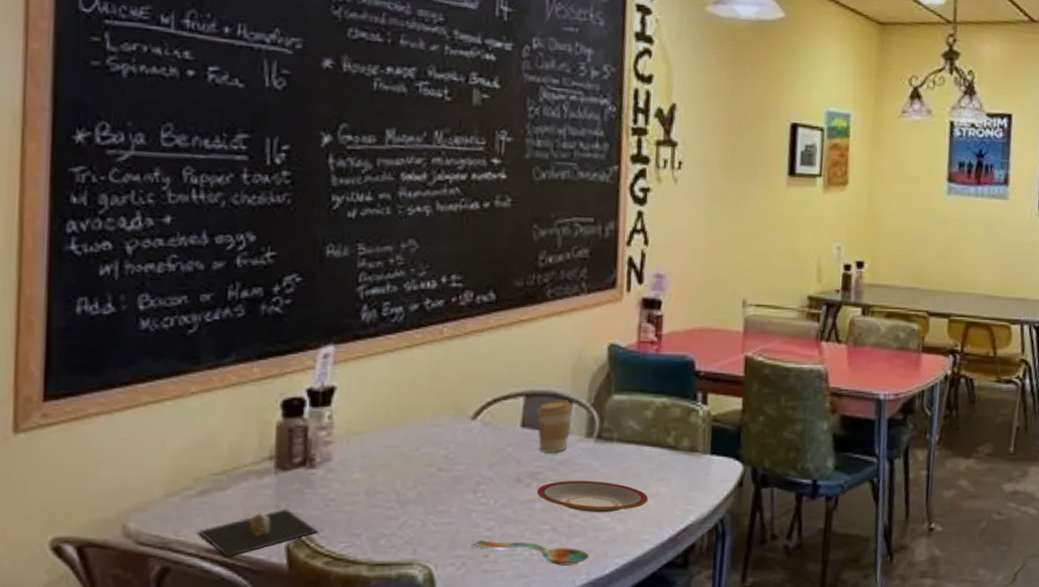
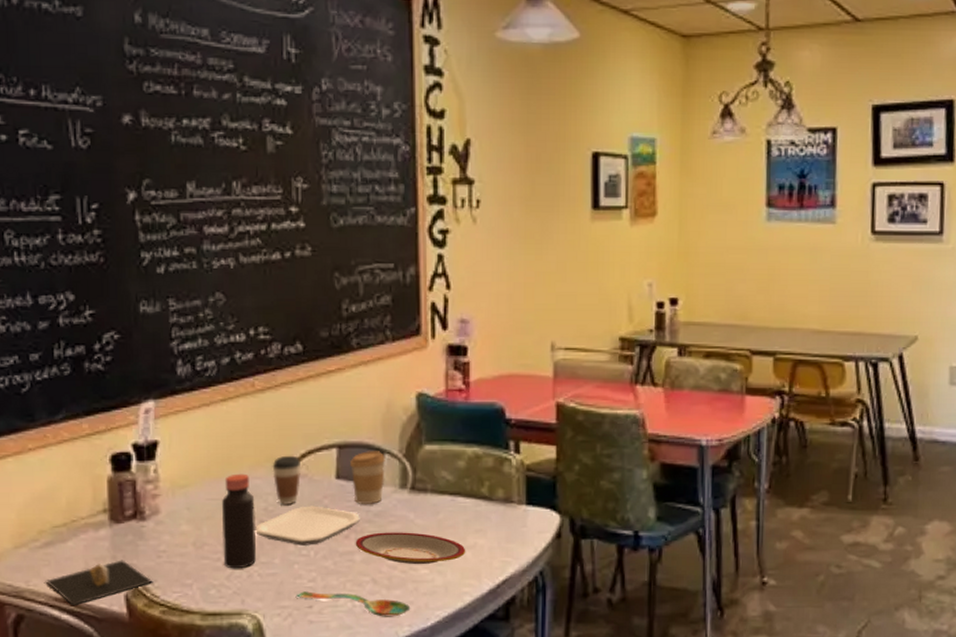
bottle: none [397,421,435,518] -> present [221,473,256,569]
plate: none [433,454,544,494] -> present [255,506,360,546]
coffee cup: none [455,403,487,454] -> present [272,455,302,506]

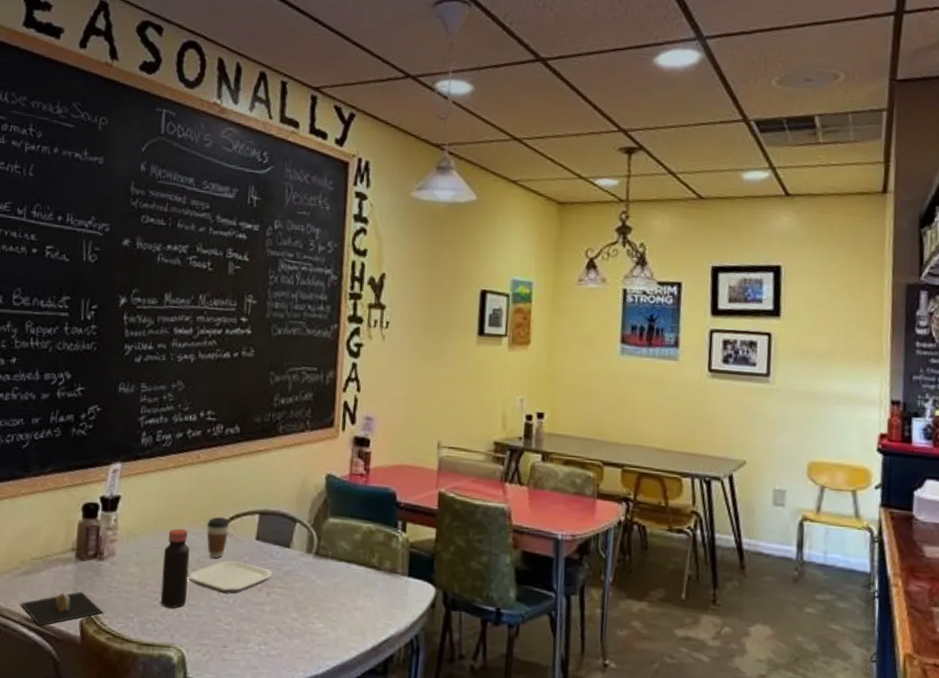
spoon: present [295,591,411,617] -> none [214,633,307,663]
coffee cup: present [349,450,385,504] -> none [268,518,297,564]
plate: present [355,532,466,565] -> none [266,588,356,620]

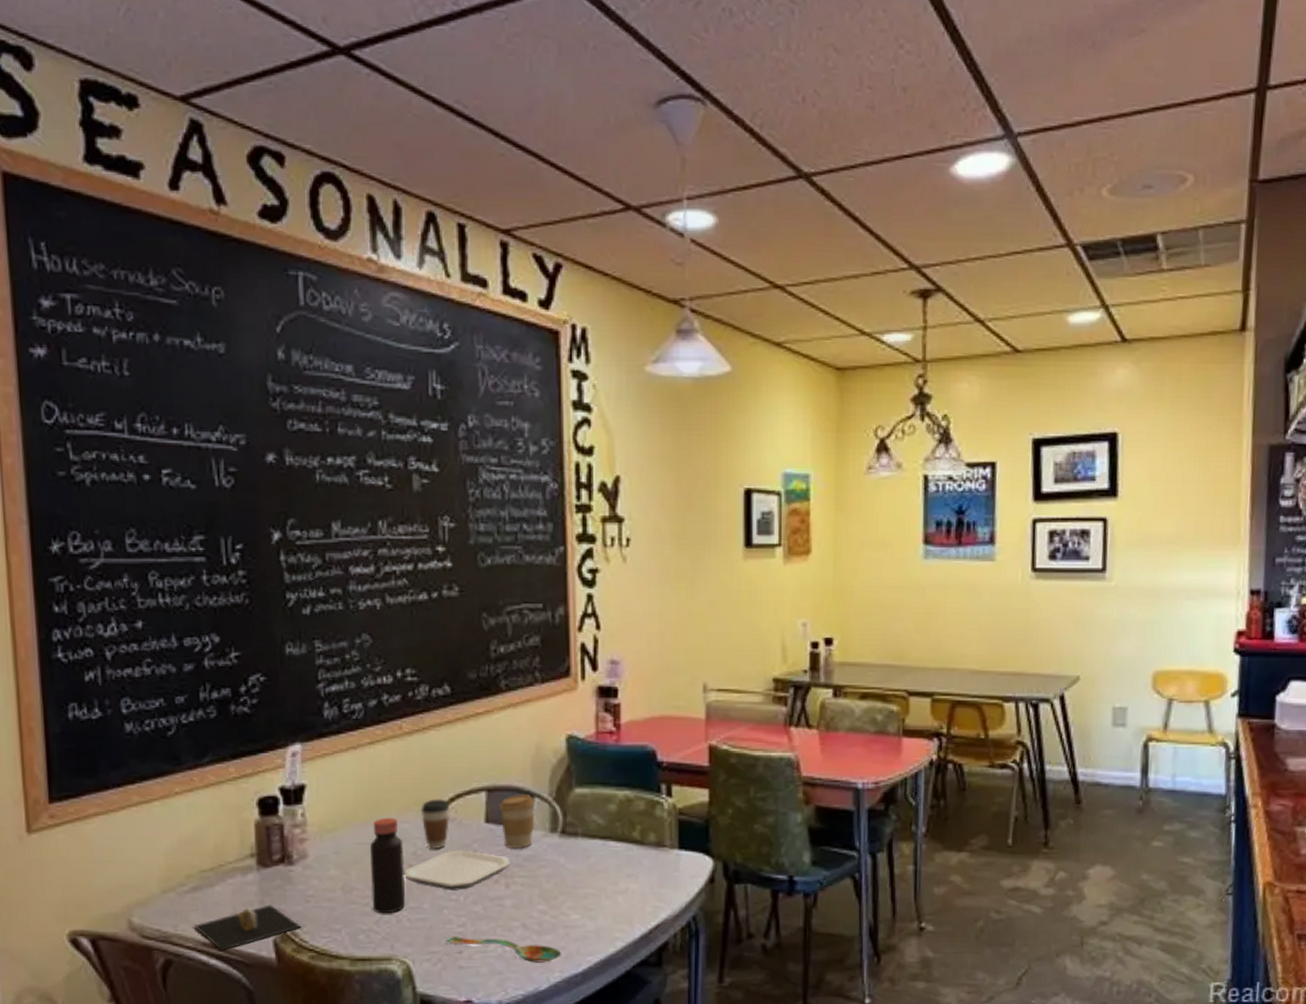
spoon: none [214,633,307,663] -> present [445,937,562,963]
coffee cup: none [268,518,297,564] -> present [498,793,535,848]

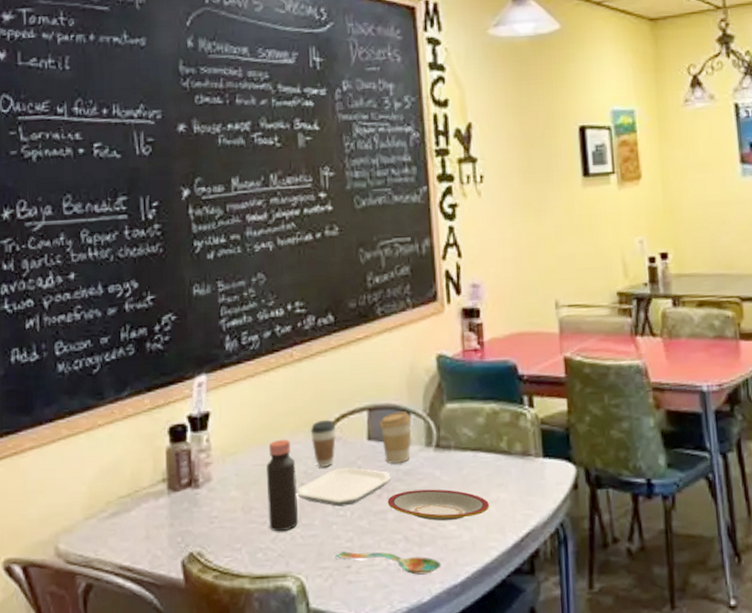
napkin holder: present [193,904,302,950] -> none [111,527,207,573]
plate: none [505,877,618,910] -> present [387,489,490,521]

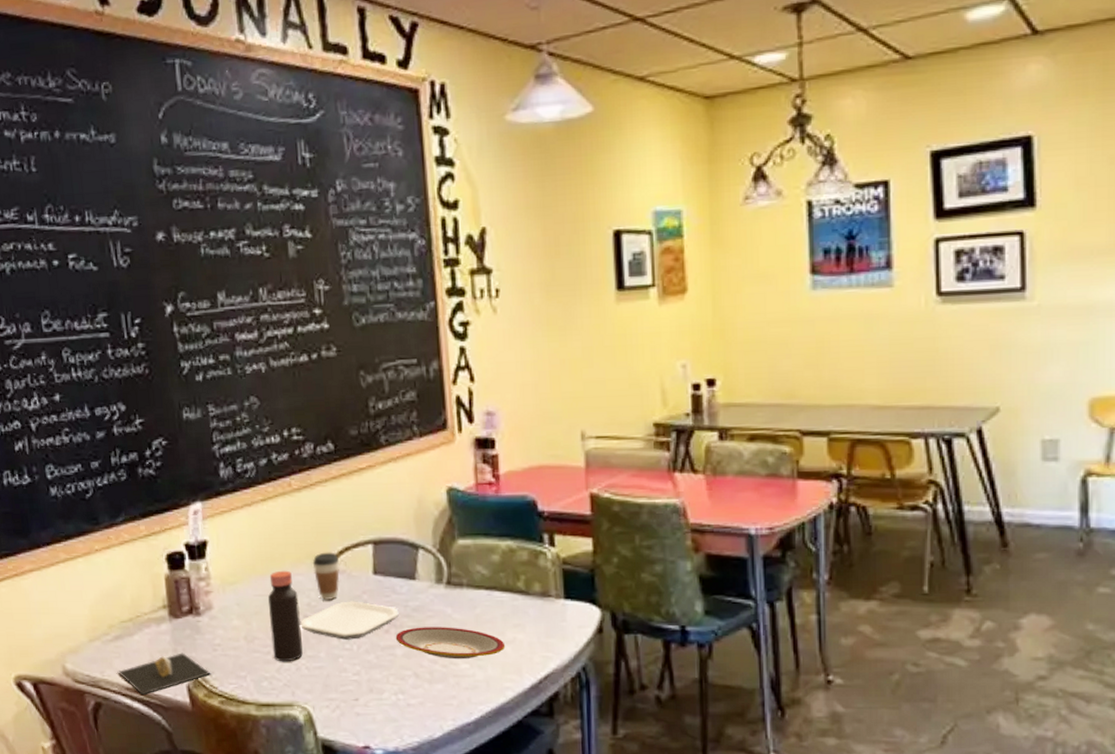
napkin holder: none [111,527,207,573] -> present [117,653,211,695]
spoon: present [335,551,442,575] -> none [342,684,454,711]
coffee cup: present [379,411,412,464] -> none [385,545,421,599]

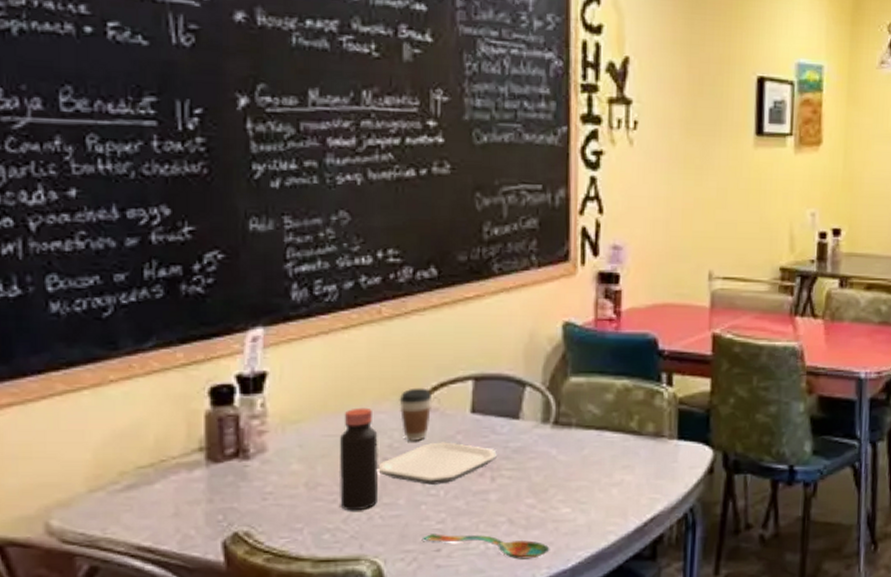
napkin holder: present [117,653,211,695] -> none [126,503,257,555]
spoon: none [342,684,454,711] -> present [421,534,550,560]
plate: present [395,627,506,660] -> none [490,469,612,504]

